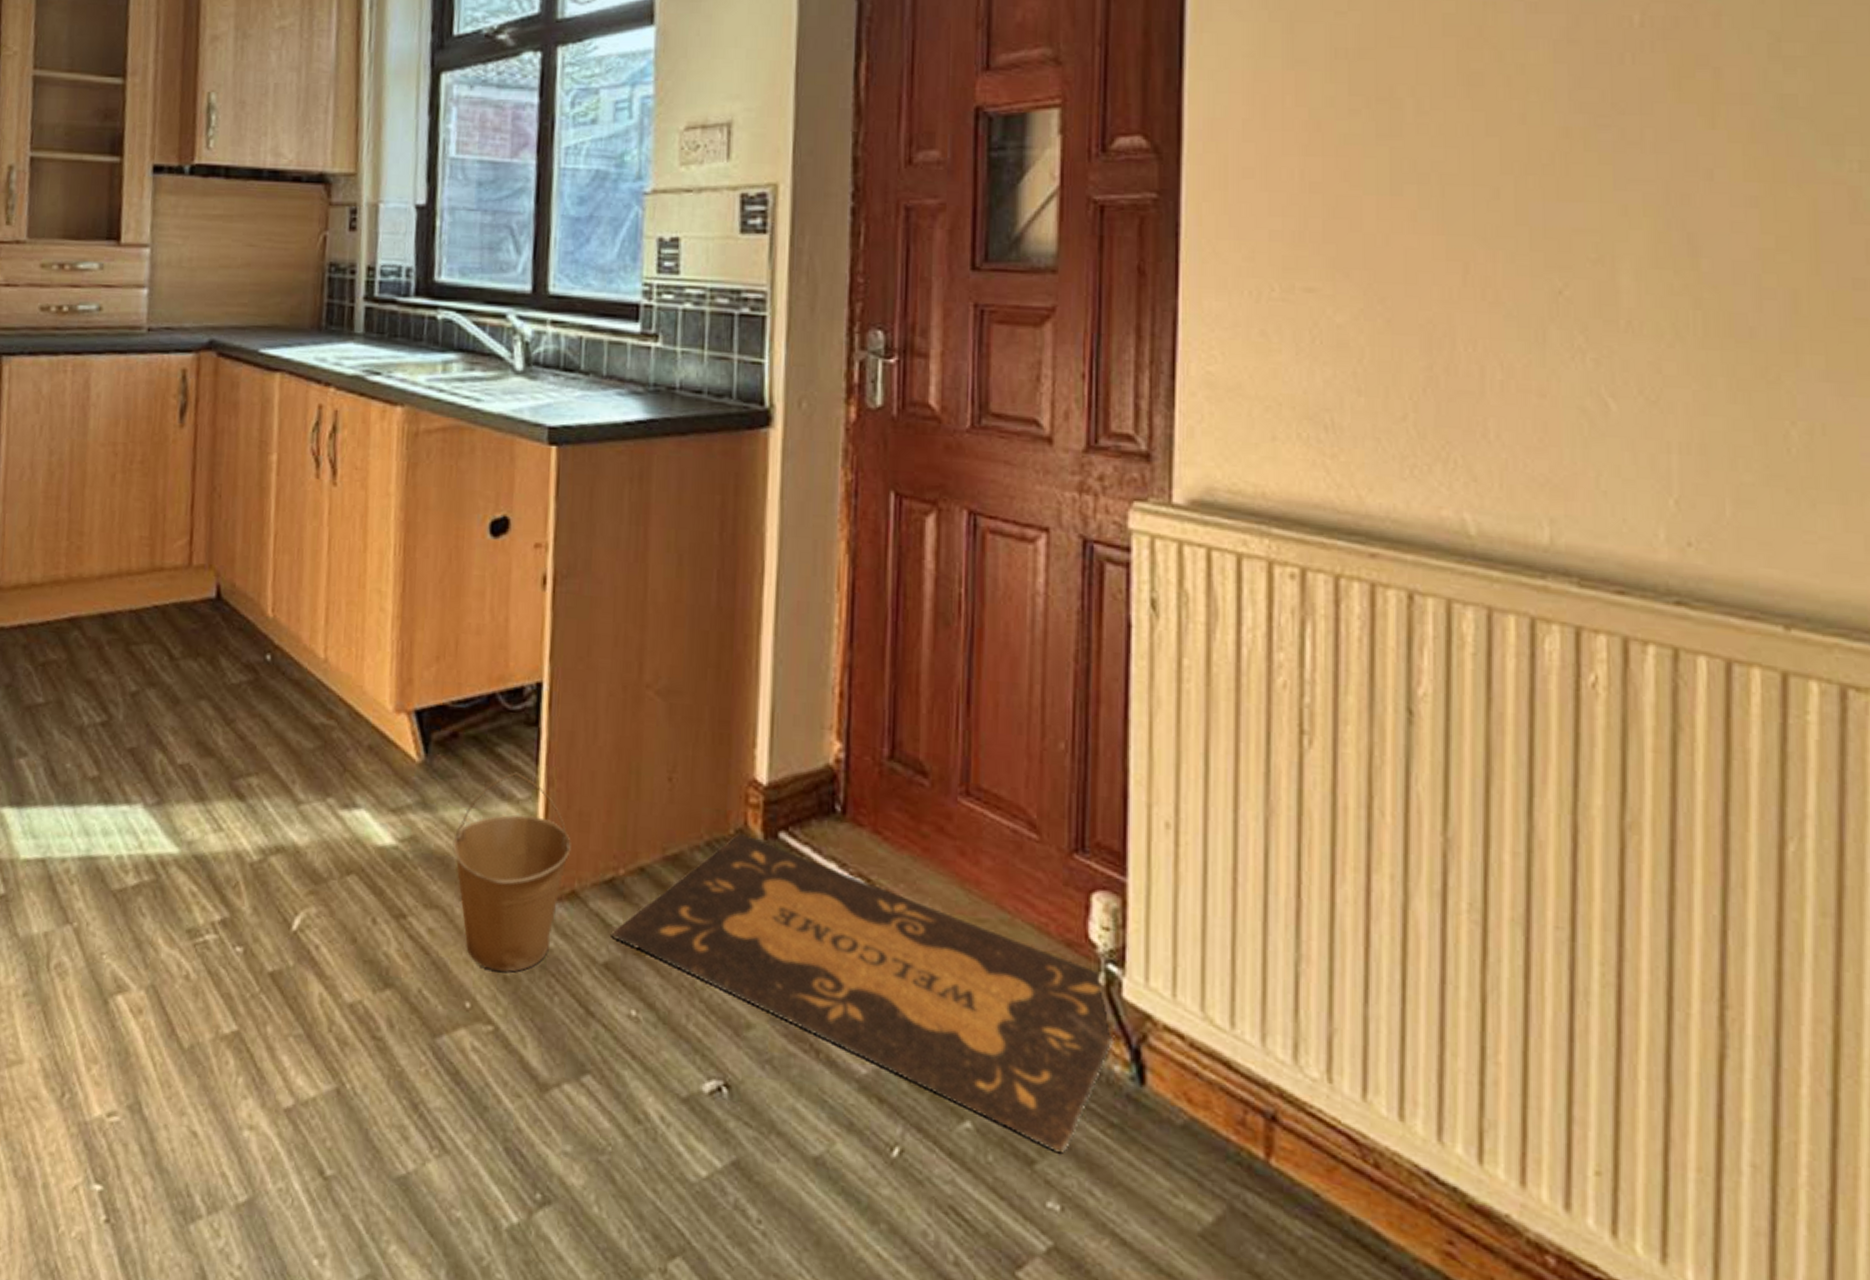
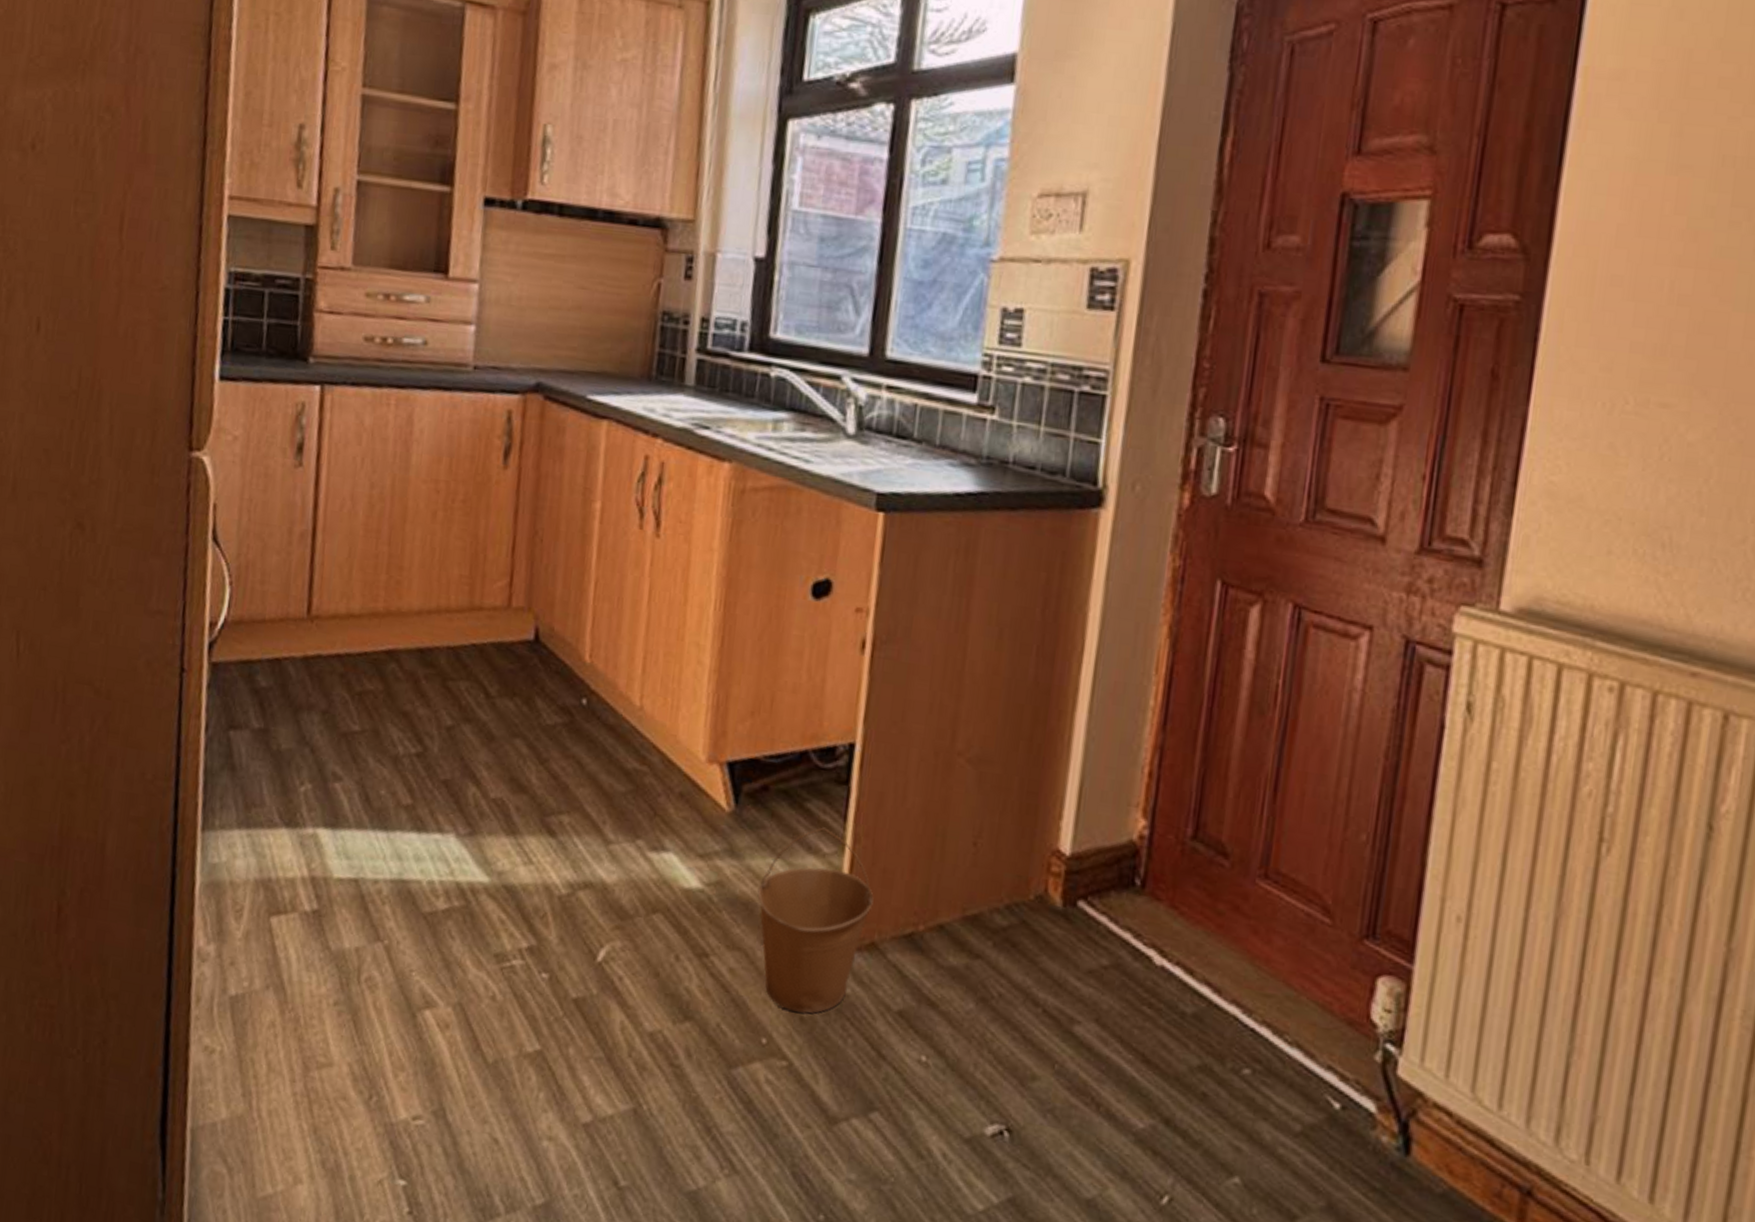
doormat: present [612,834,1115,1153] -> none [908,900,1386,1211]

